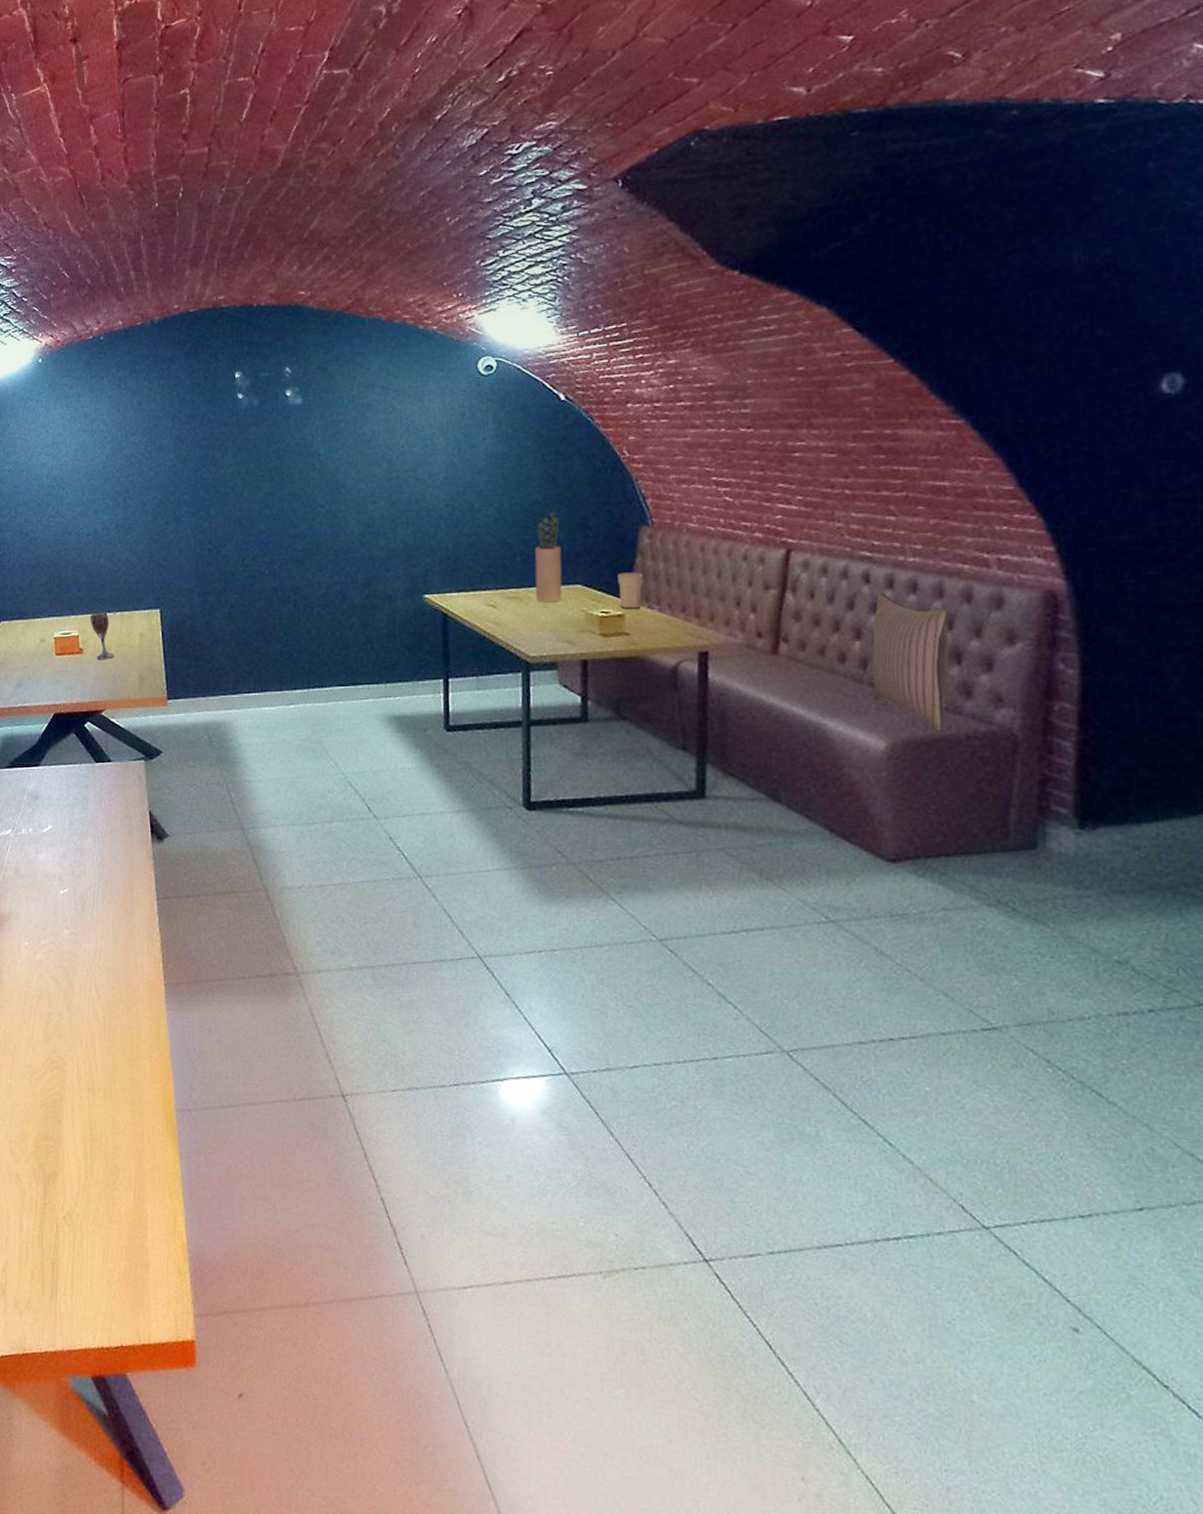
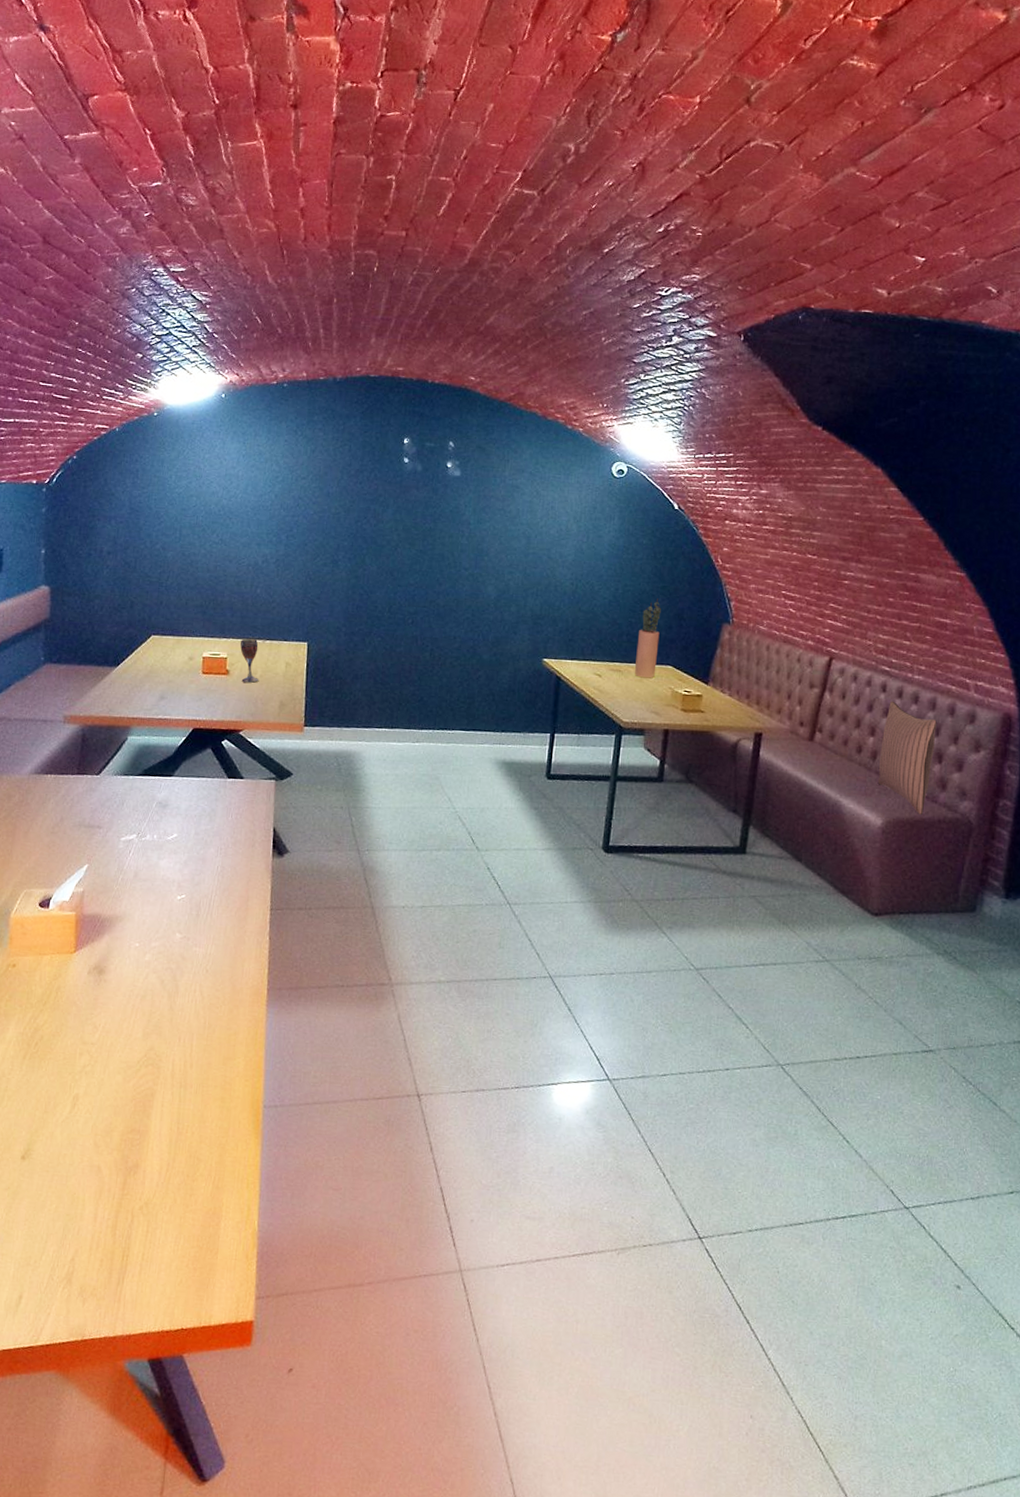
cup: present [617,572,643,611] -> none [699,660,720,693]

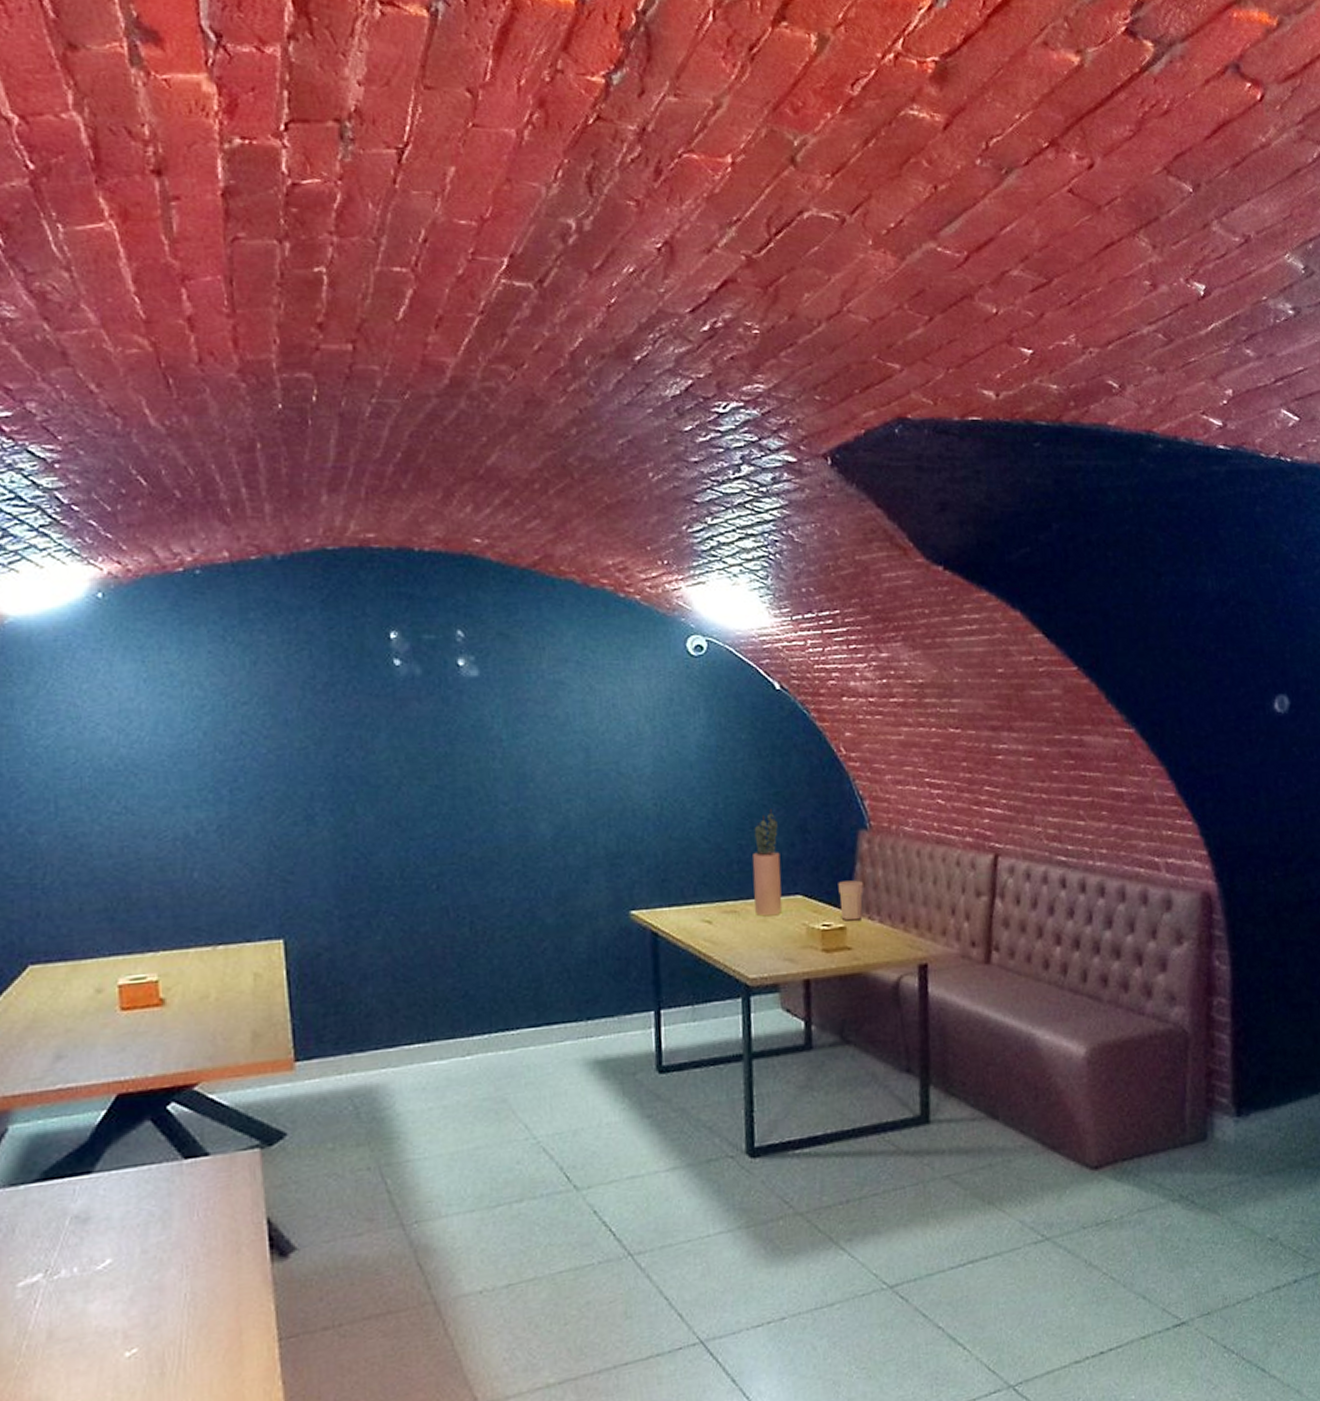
cup: present [240,638,259,683] -> none [177,947,215,1013]
cup: none [699,660,720,693] -> present [838,880,864,923]
pillow: present [877,701,937,815] -> none [1070,897,1133,1033]

